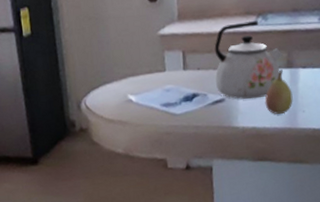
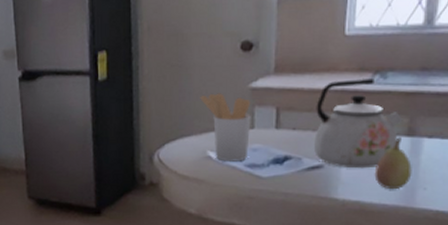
utensil holder: none [117,41,163,103] -> present [200,93,251,162]

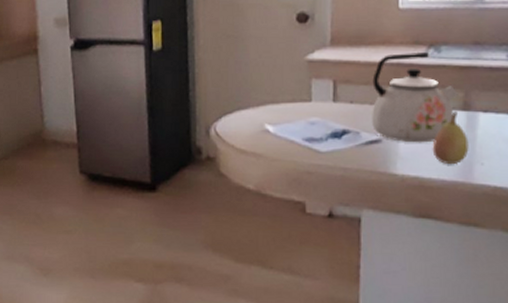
utensil holder: present [200,93,251,162] -> none [256,65,309,135]

